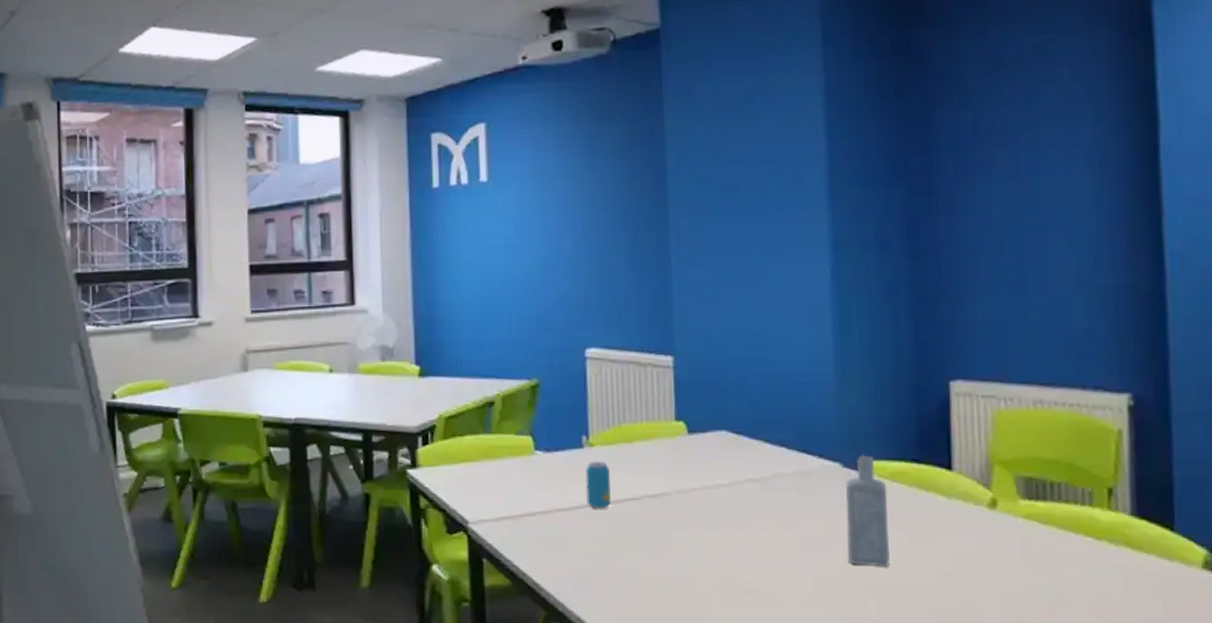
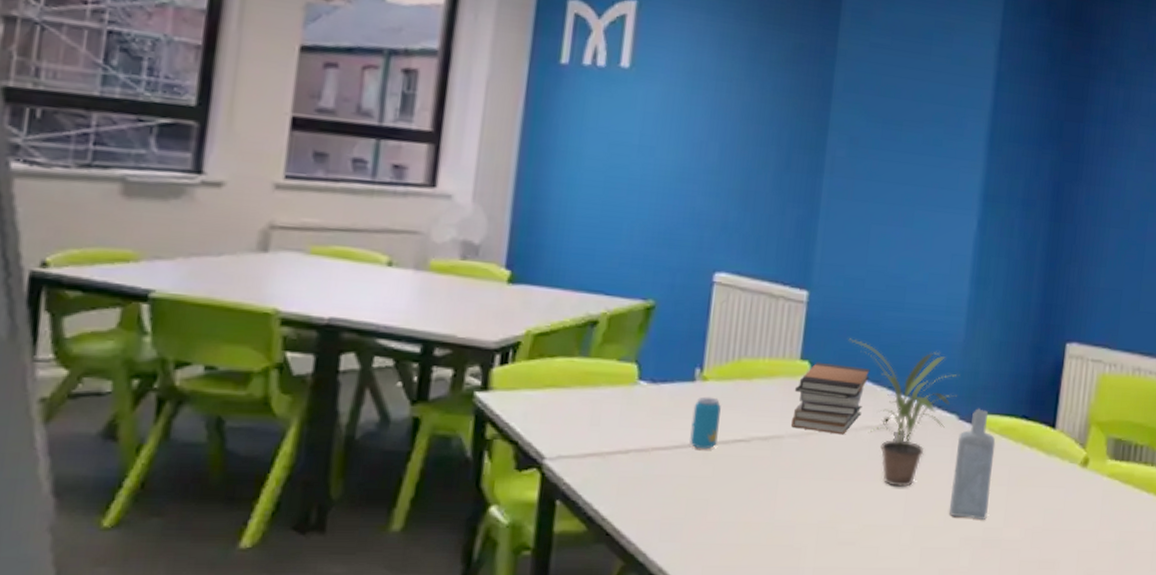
book stack: none [674,421,745,489] -> present [791,362,870,435]
potted plant: none [718,396,837,536] -> present [848,338,960,487]

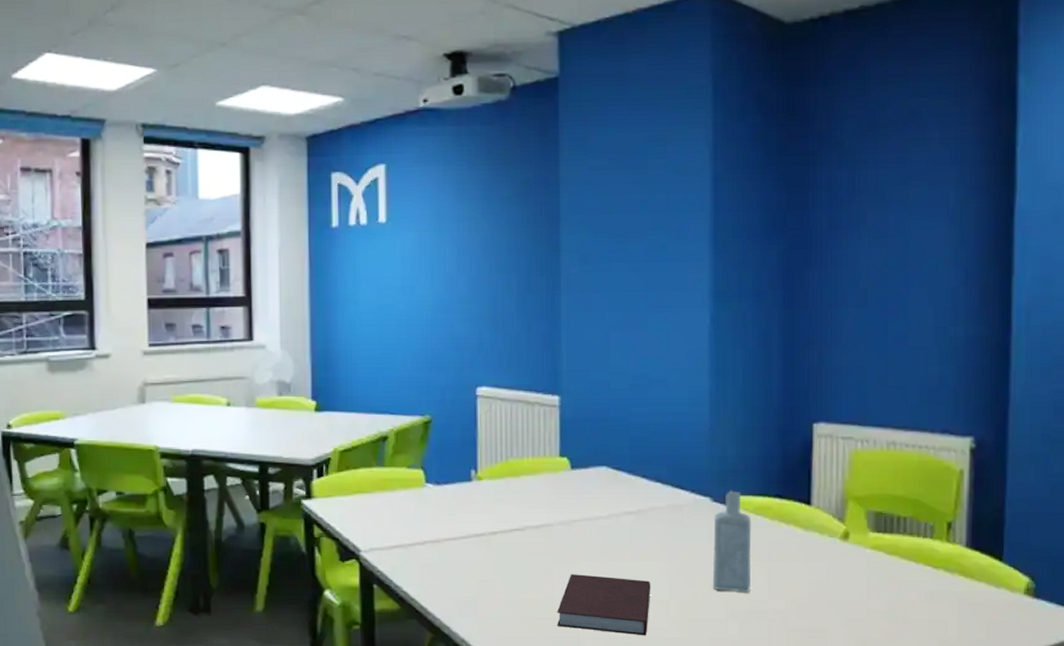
beverage can: present [690,396,721,450] -> none [473,494,496,539]
notebook: none [775,494,885,566] -> present [557,574,651,636]
book stack: present [791,362,870,435] -> none [557,457,624,521]
potted plant: present [848,338,960,487] -> none [600,435,709,565]

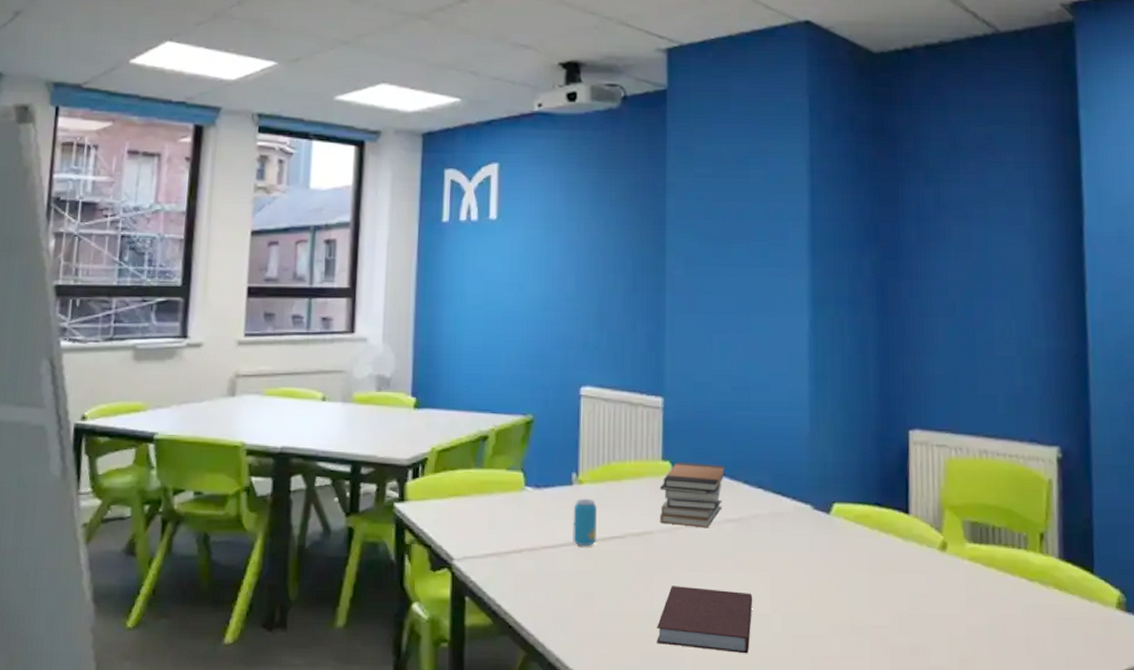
beverage can: none [473,494,496,539] -> present [573,498,597,547]
book stack: none [557,457,624,521] -> present [659,461,726,528]
bottle: present [712,490,752,592] -> none [814,498,853,606]

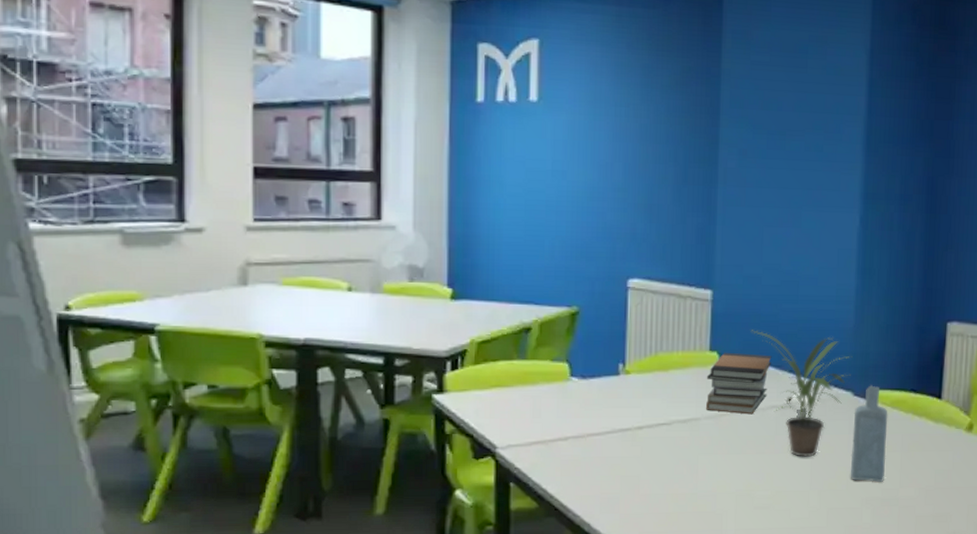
beverage can: present [573,498,597,547] -> none [619,388,643,433]
notebook: present [657,586,753,654] -> none [700,467,793,526]
potted plant: none [703,438,810,576] -> present [750,330,853,457]
bottle: none [814,498,853,606] -> present [850,385,888,482]

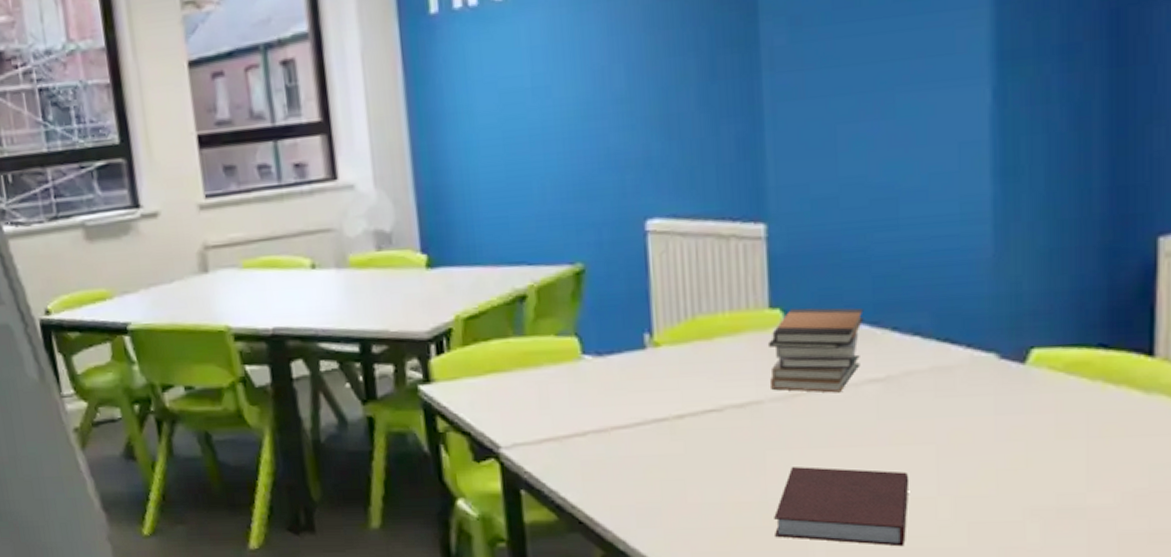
notebook: none [700,467,793,526] -> present [774,466,910,547]
potted plant: present [750,330,853,457] -> none [828,273,994,450]
bottle: present [850,385,888,482] -> none [1001,341,1061,484]

